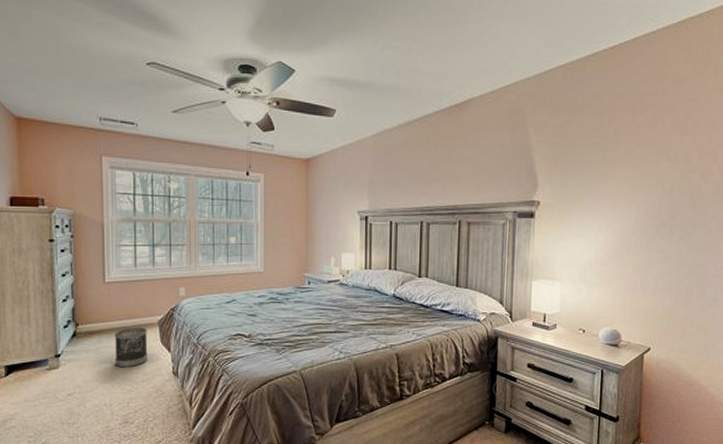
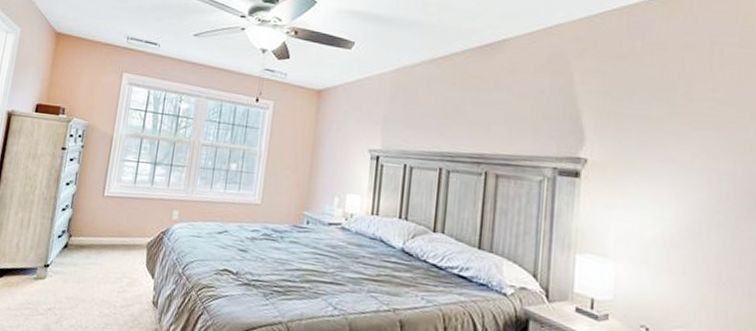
wastebasket: present [114,326,148,368] -> none [97,246,135,290]

